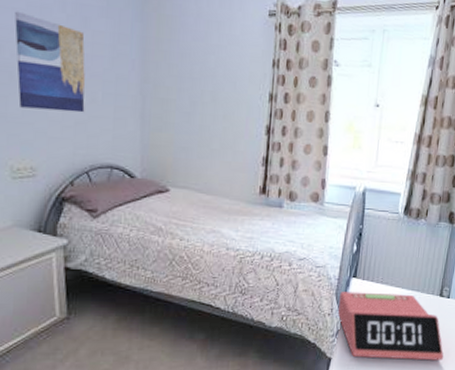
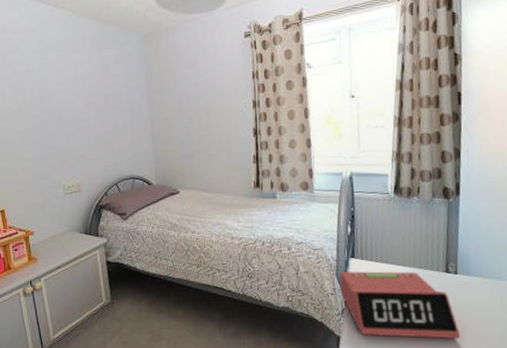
wall art: present [15,11,86,113] -> none [58,70,112,140]

